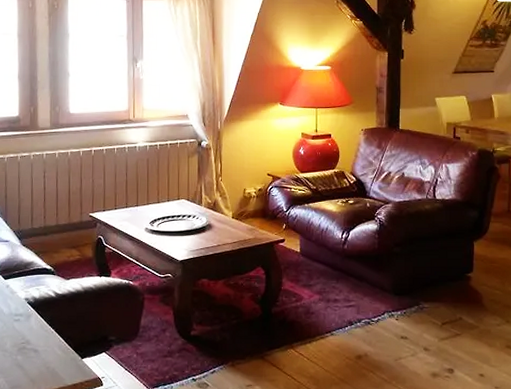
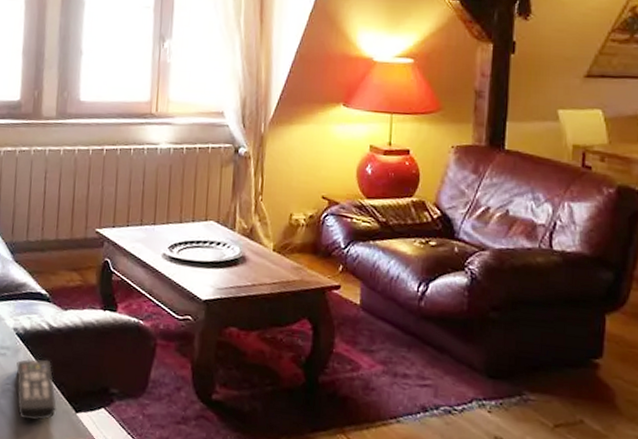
remote control: none [29,320,65,370] -> present [16,359,57,422]

